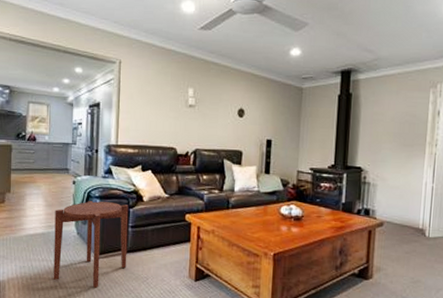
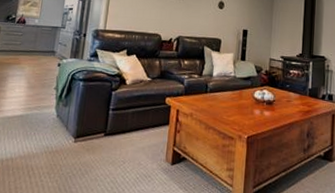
side table: present [53,201,129,288] -> none [26,83,112,173]

